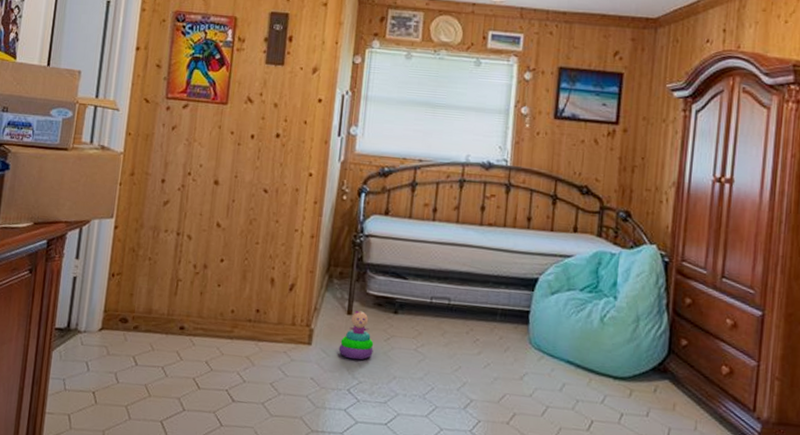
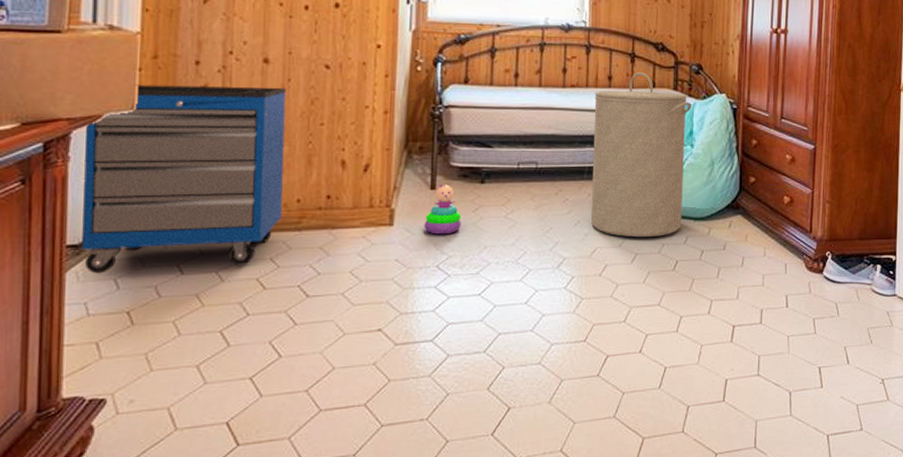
storage cabinet: none [65,196,231,365] -> present [81,84,286,274]
laundry hamper: none [500,214,617,392] -> present [590,71,692,238]

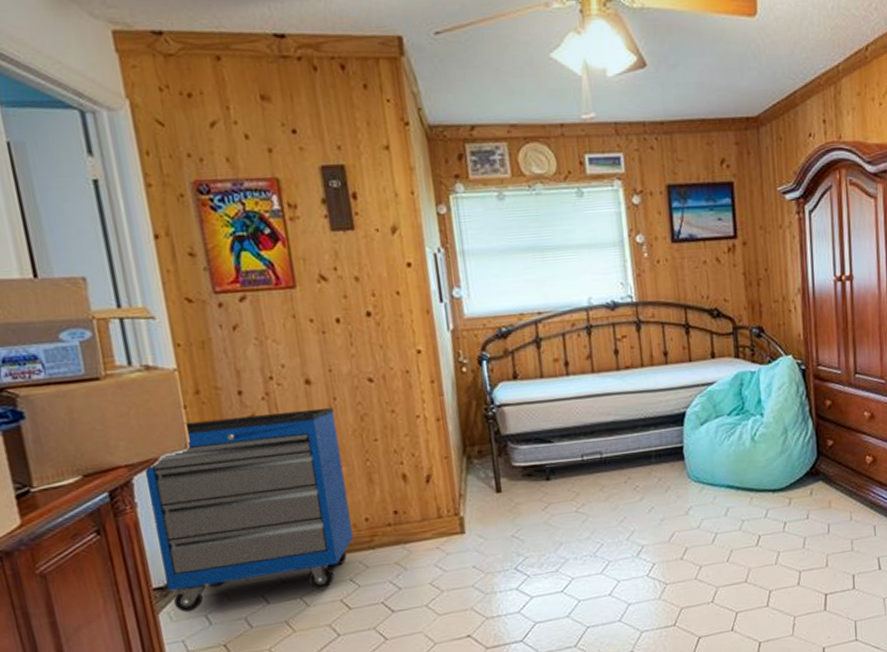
stacking toy: present [424,184,462,235] -> none [495,485,533,538]
laundry hamper: present [590,71,692,238] -> none [652,342,760,517]

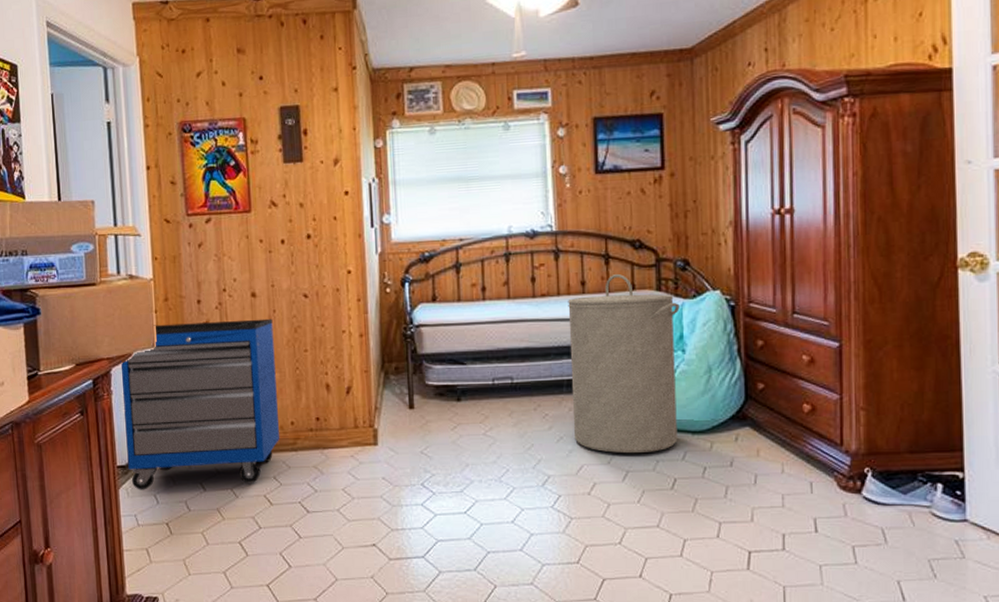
laundry hamper: none [652,342,760,517] -> present [568,273,680,454]

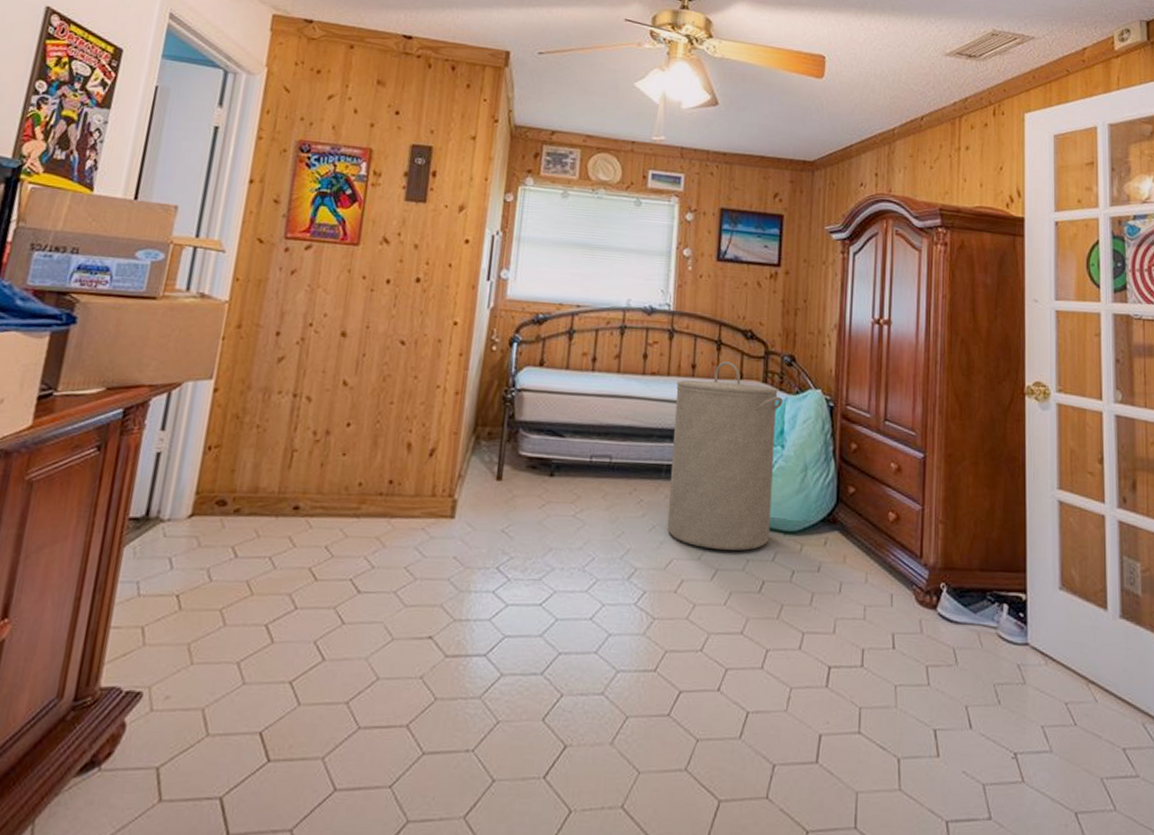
storage cabinet: present [120,318,280,490] -> none [142,353,360,552]

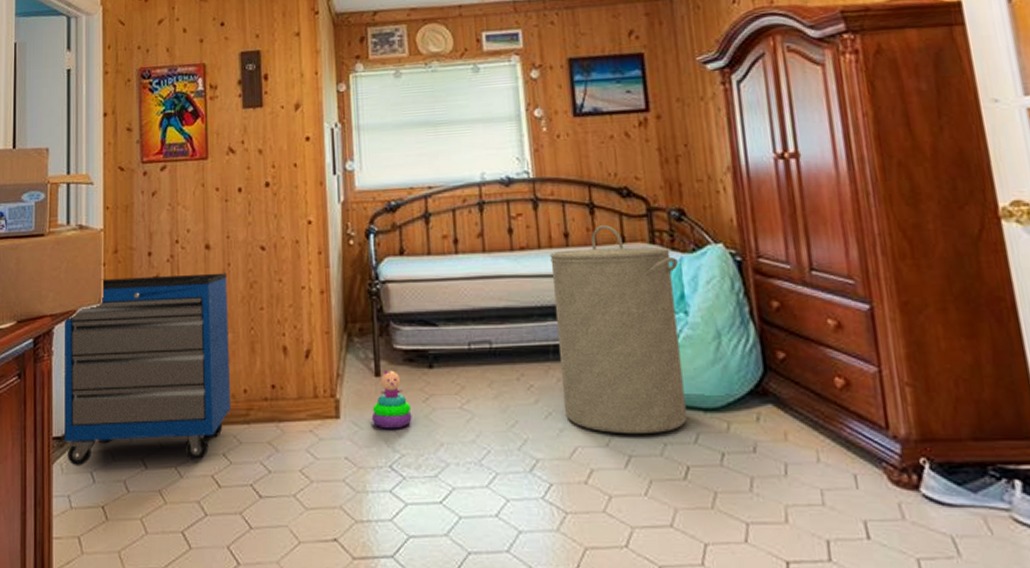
storage cabinet: none [142,353,360,552] -> present [64,272,232,466]
stacking toy: none [486,475,527,532] -> present [371,370,412,429]

